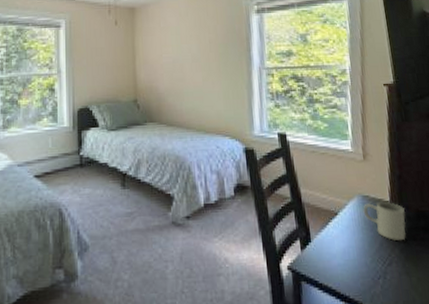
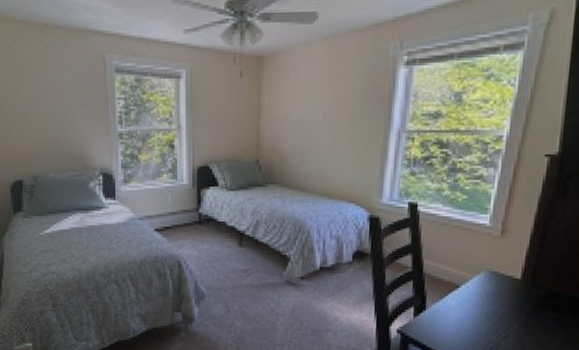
mug: present [363,201,406,241] -> none [488,278,535,318]

